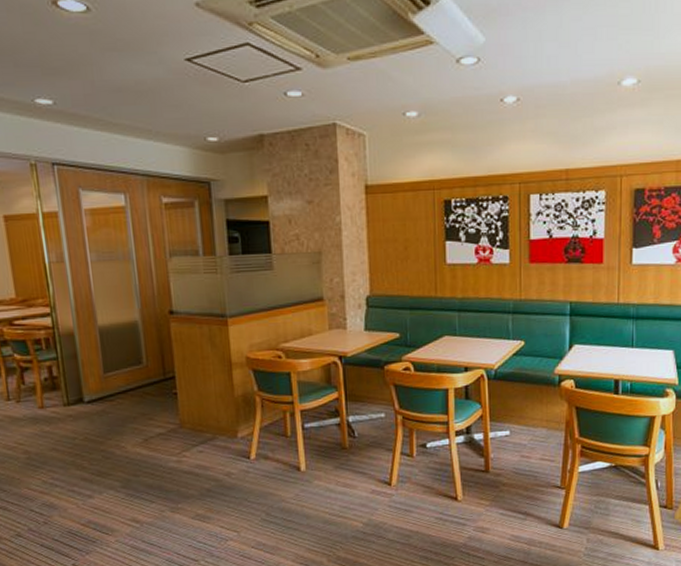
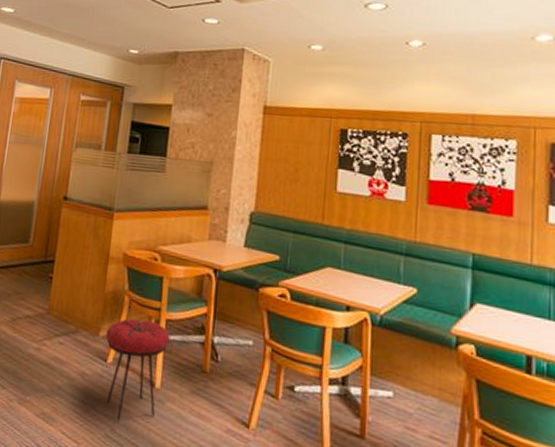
stool: none [243,414,307,506] -> present [105,319,170,421]

